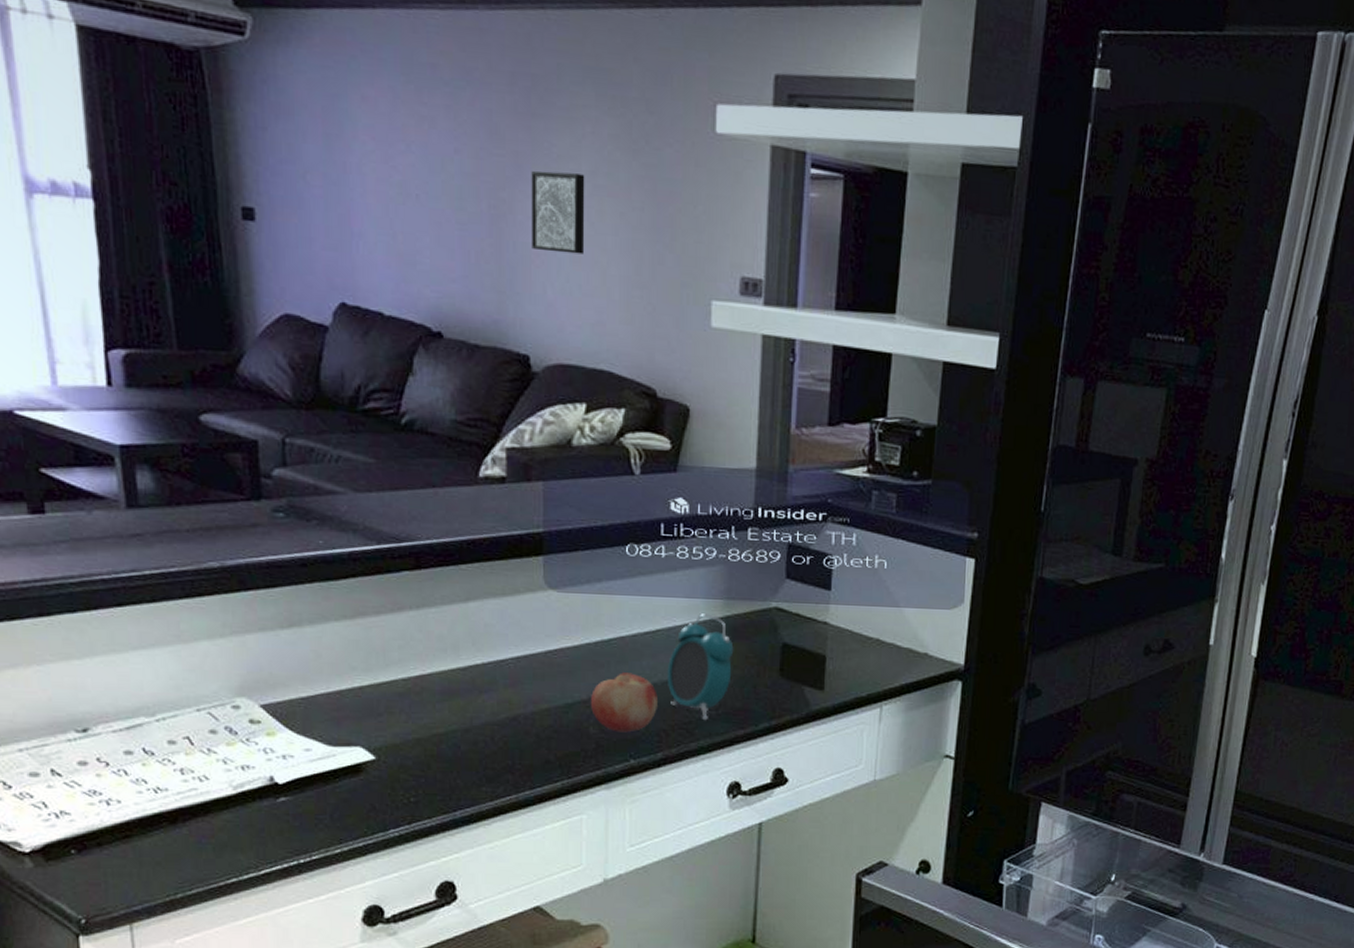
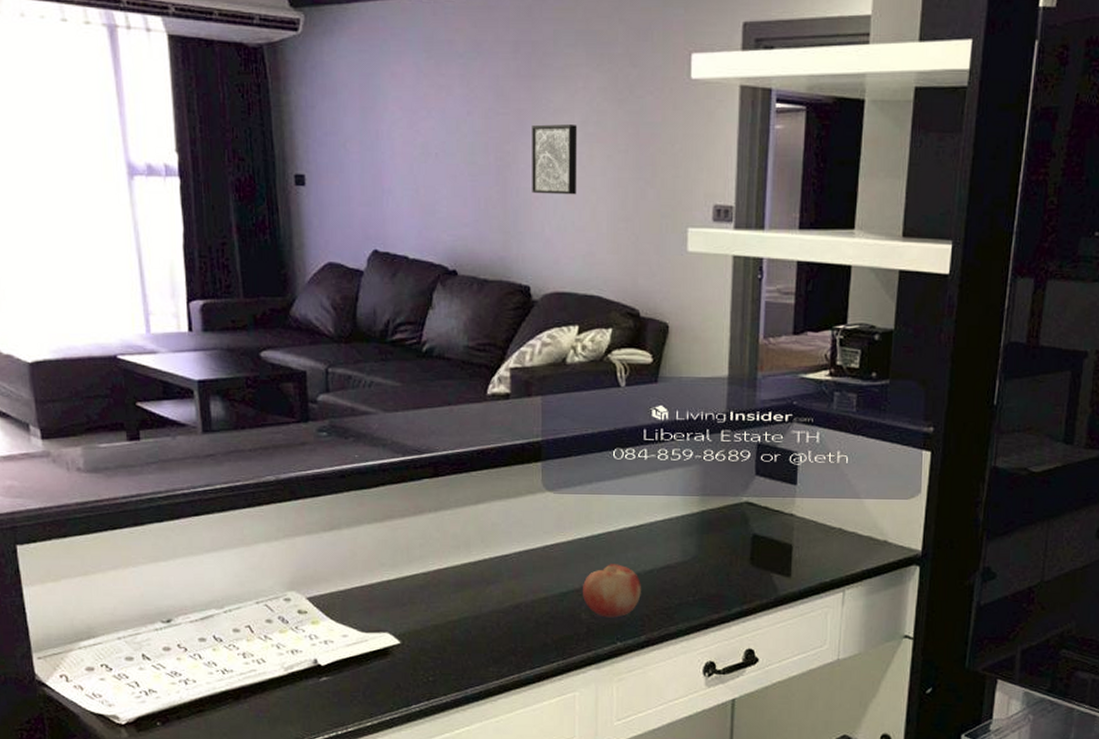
alarm clock: present [666,613,734,721] -> none [649,509,709,606]

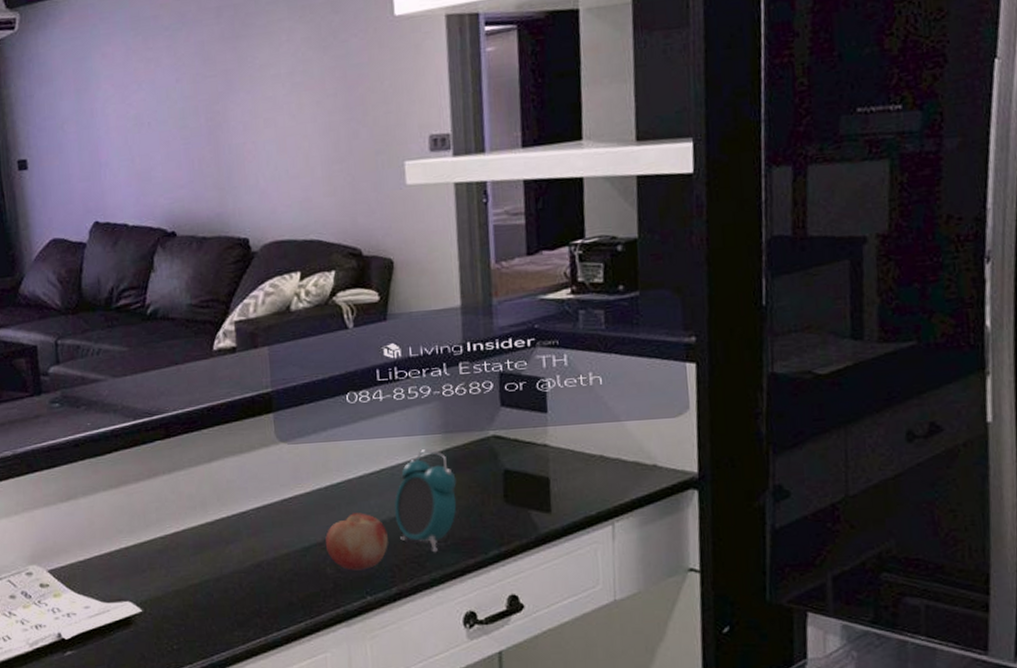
wall art: present [532,124,577,195] -> none [239,76,289,148]
alarm clock: none [649,509,709,606] -> present [394,449,457,553]

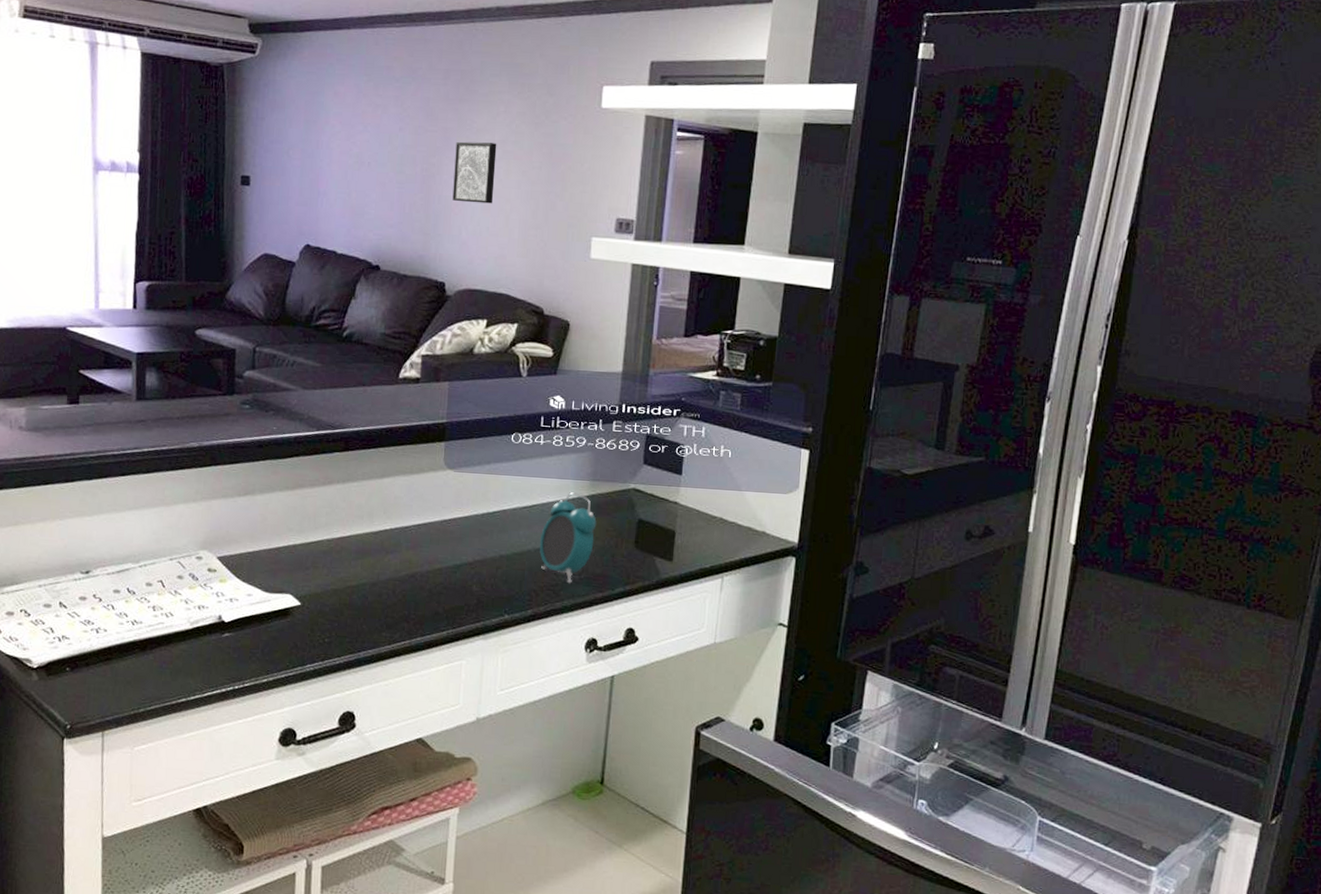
wall art: none [239,76,289,148] -> present [452,141,497,204]
fruit: present [325,513,388,571] -> none [475,540,531,591]

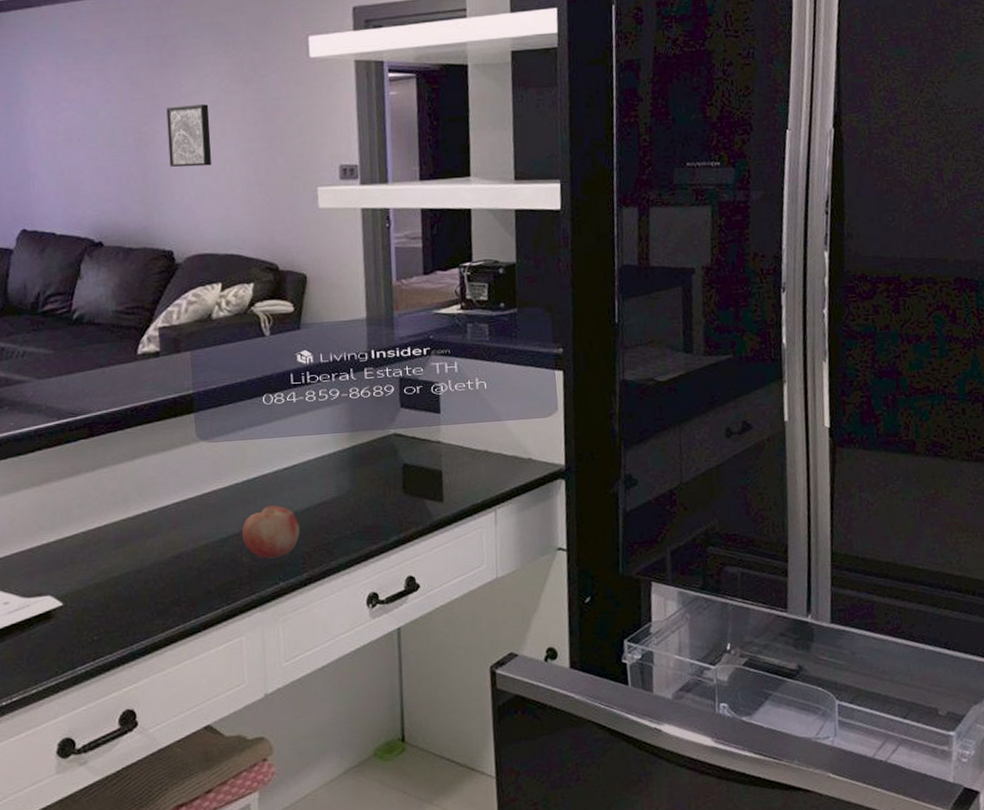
fruit: none [475,540,531,591] -> present [242,505,300,559]
alarm clock: present [539,492,597,584] -> none [305,446,362,540]

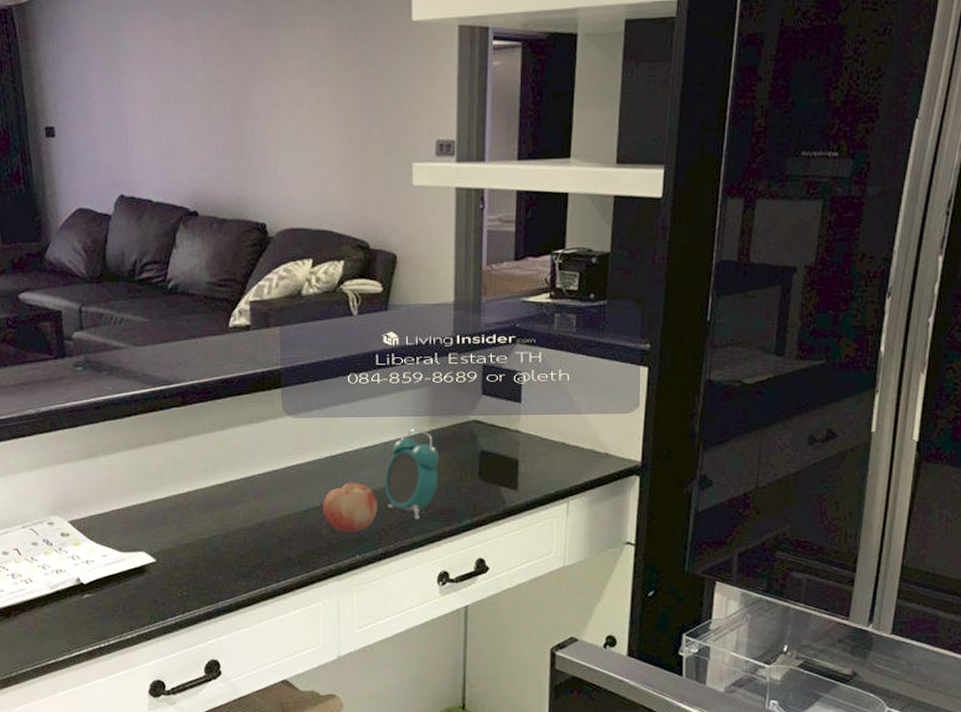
wall art: present [166,104,212,167] -> none [263,69,308,136]
alarm clock: none [305,446,362,540] -> present [384,429,440,520]

